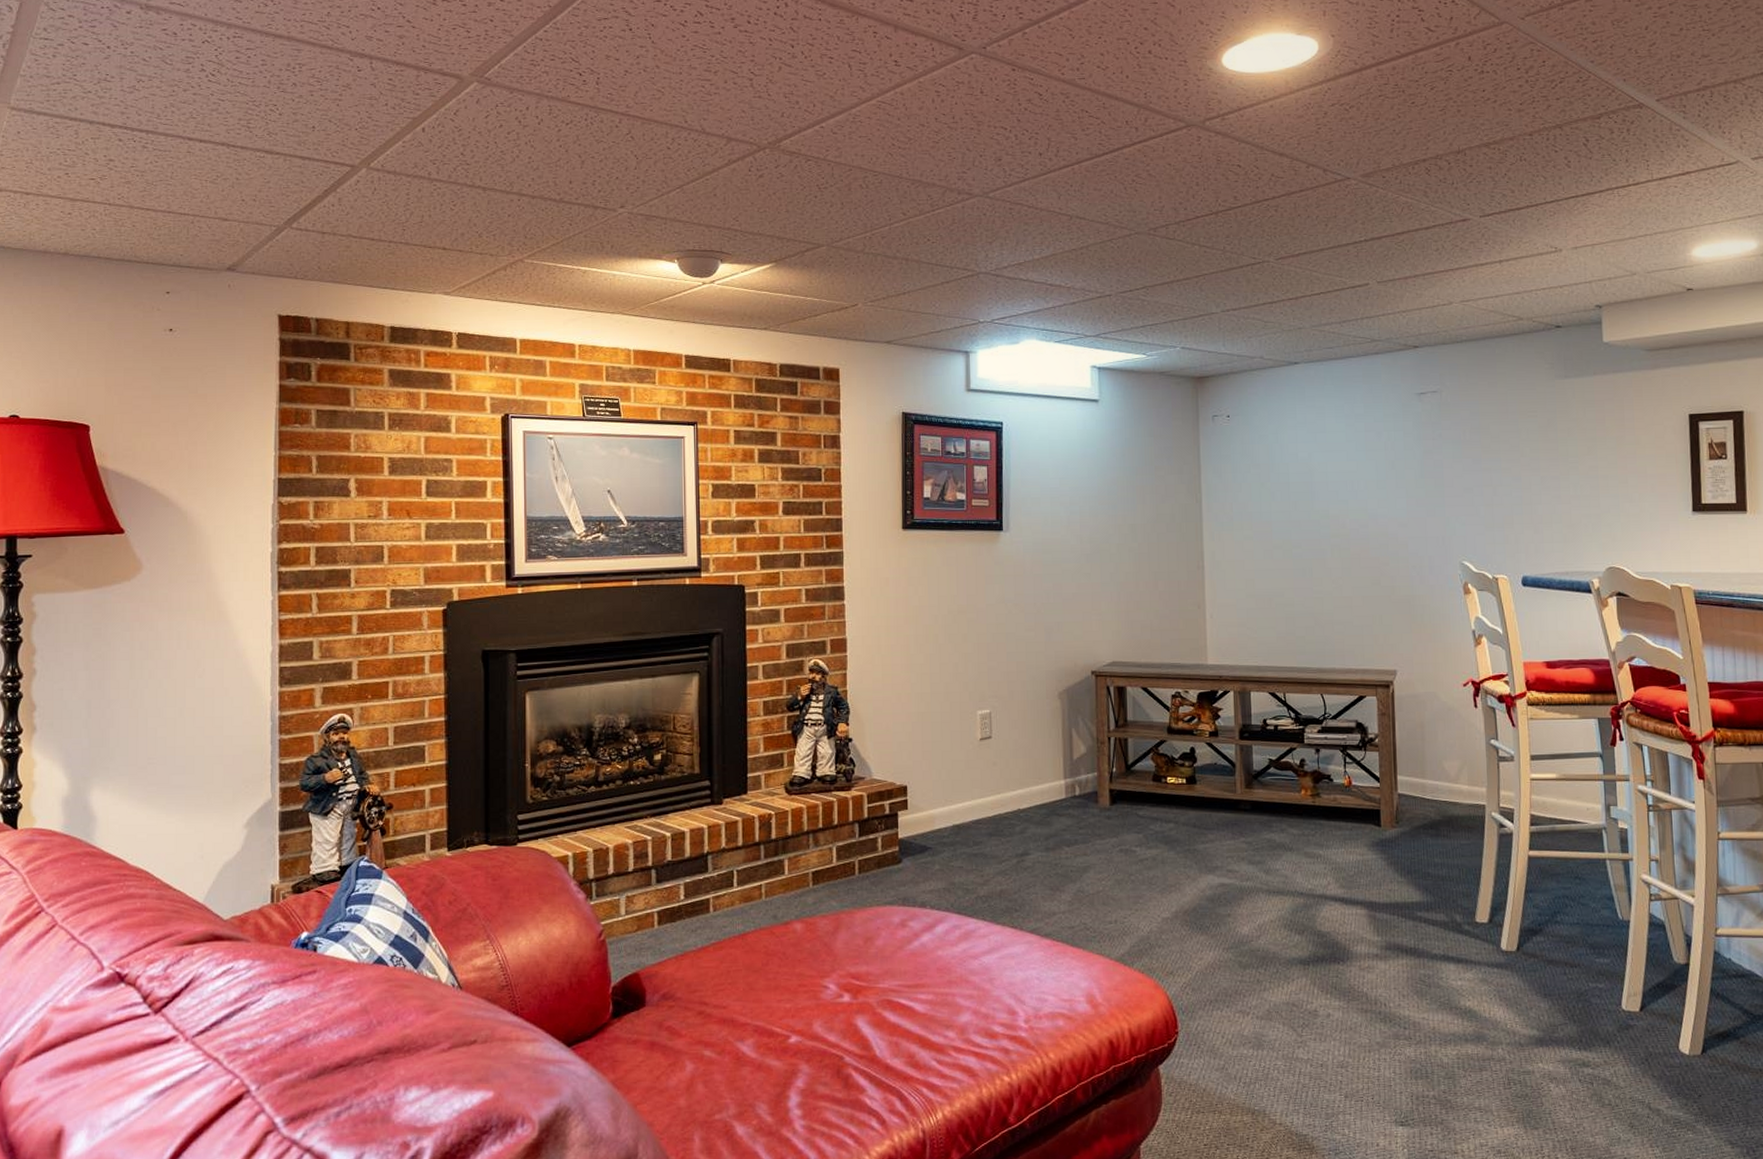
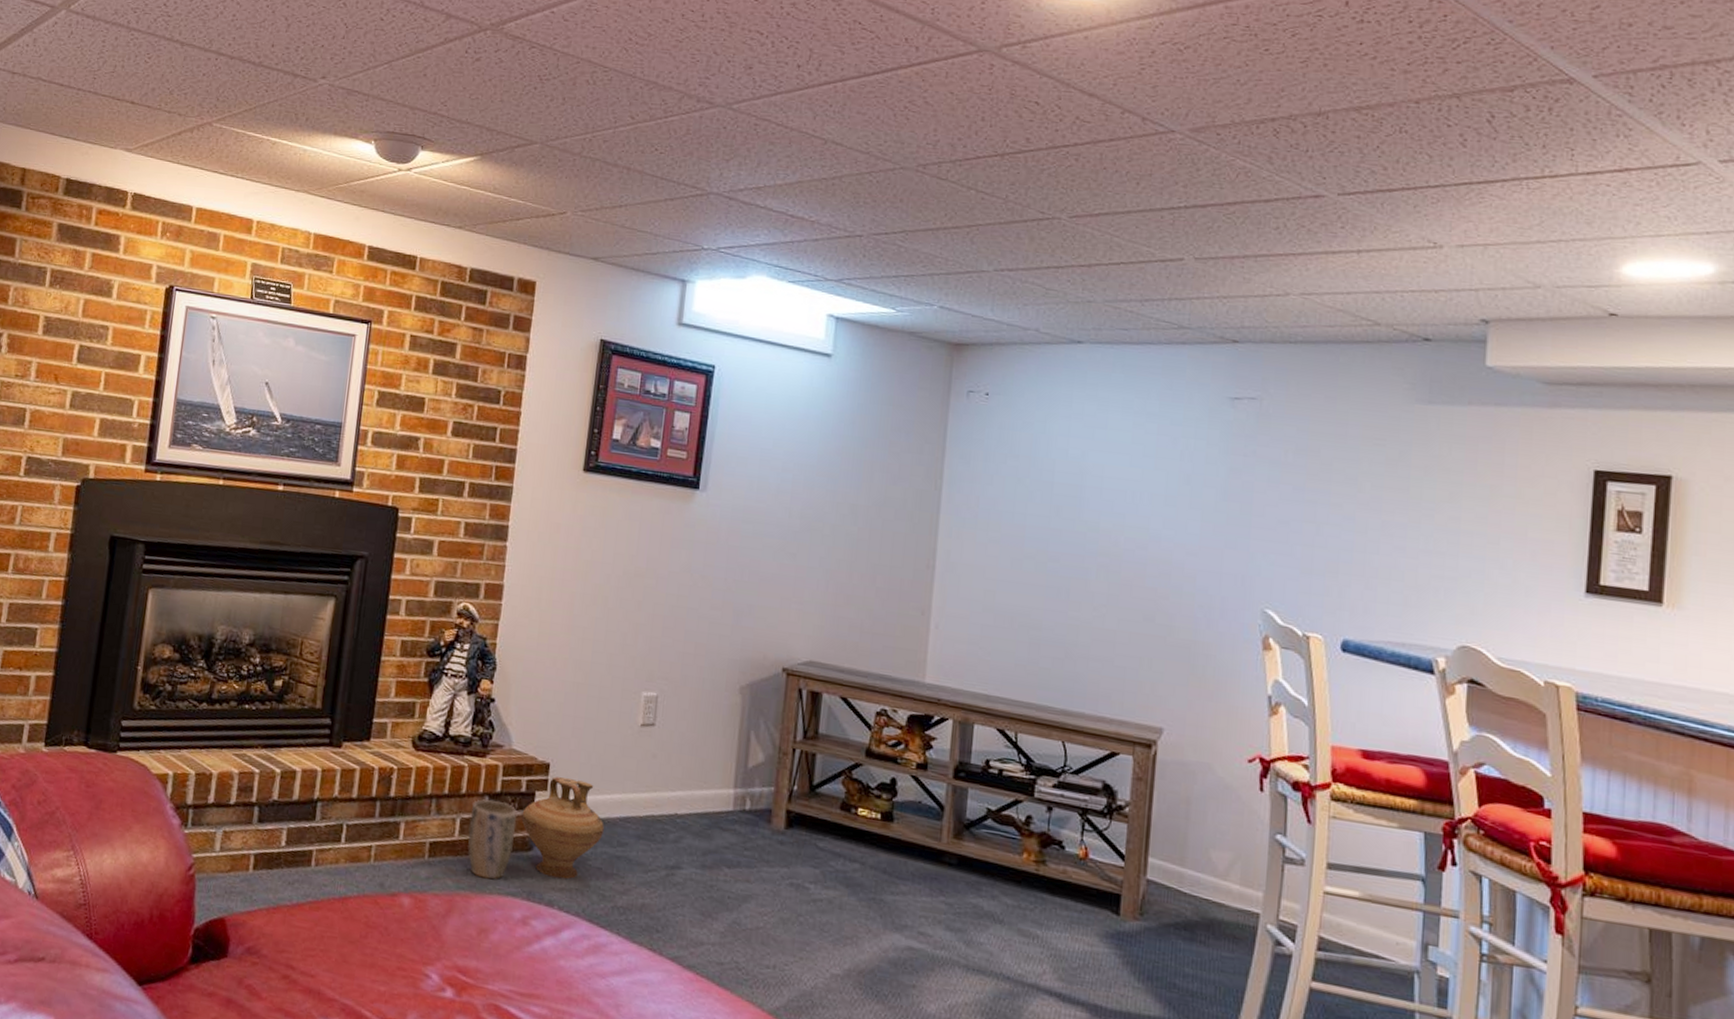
plant pot: none [844,825,885,894] -> present [468,799,517,880]
ceramic jug: none [889,796,960,882] -> present [521,776,604,880]

